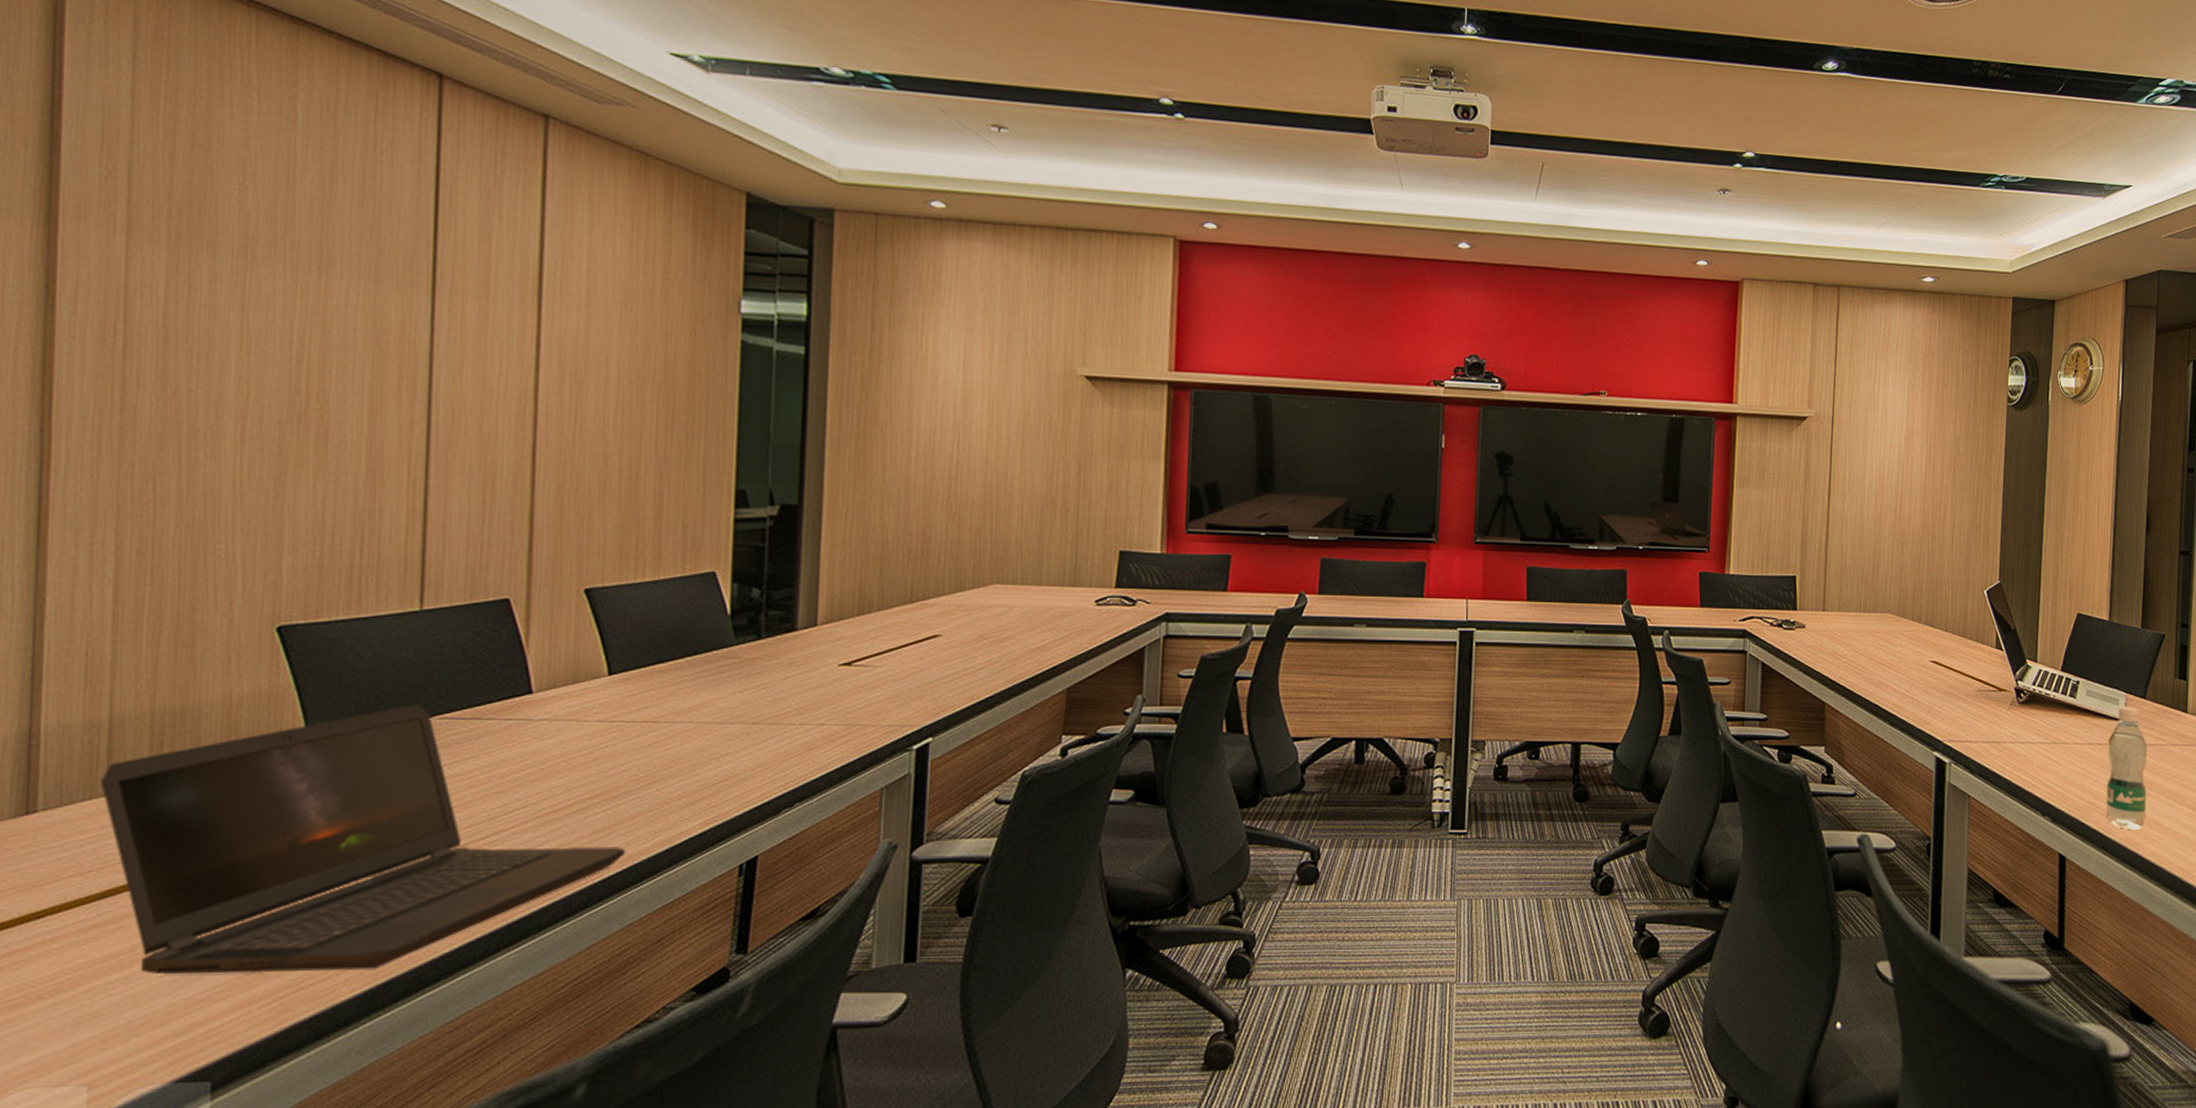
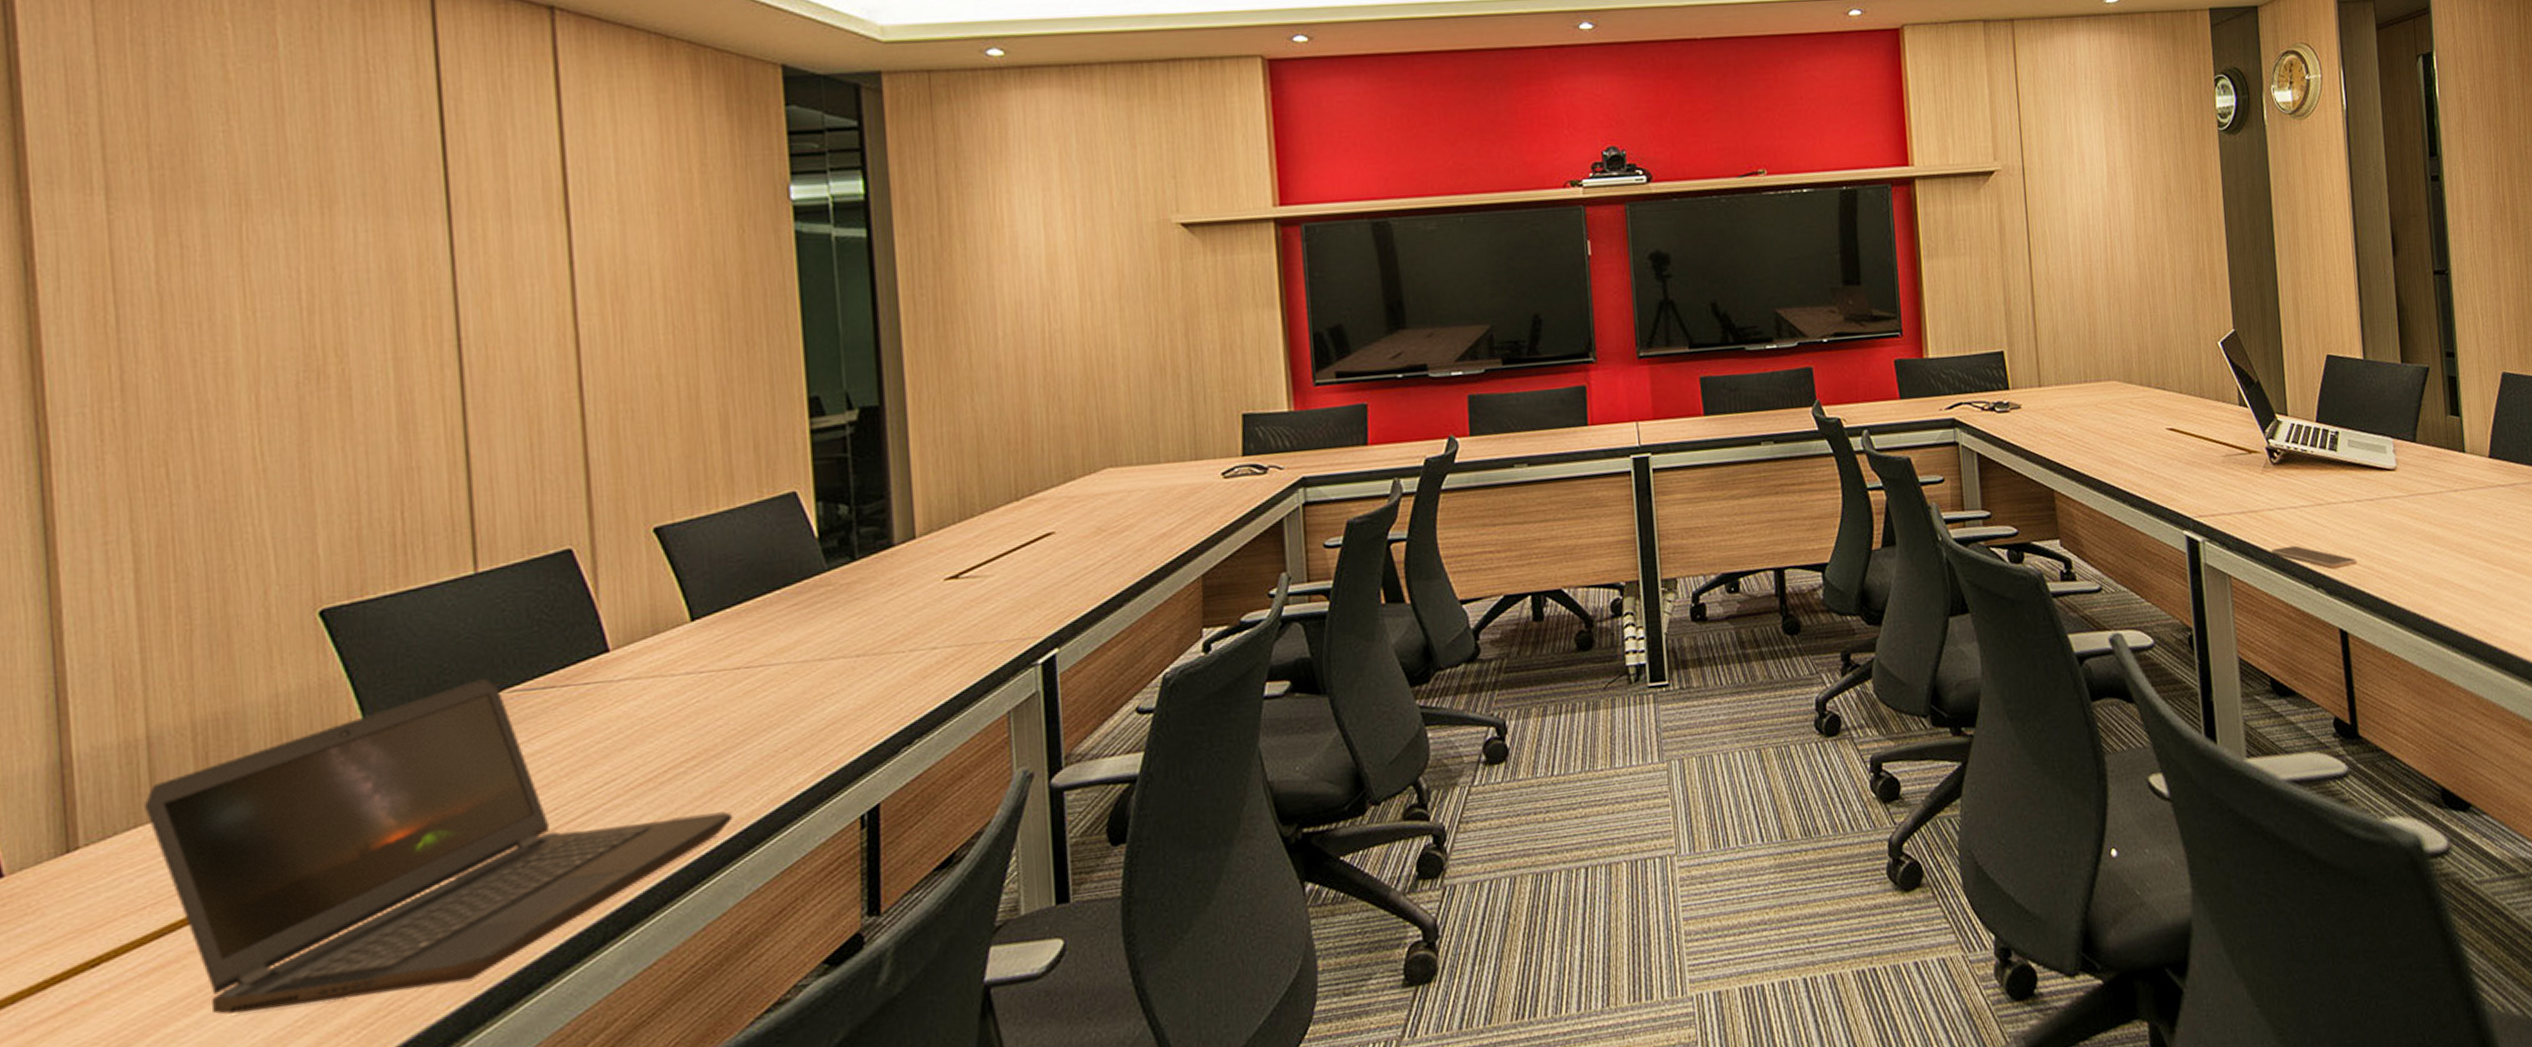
mobile phone: none [2007,776,2081,801] -> present [2270,545,2357,570]
bottle: present [2106,706,2147,830] -> none [2379,453,2433,593]

